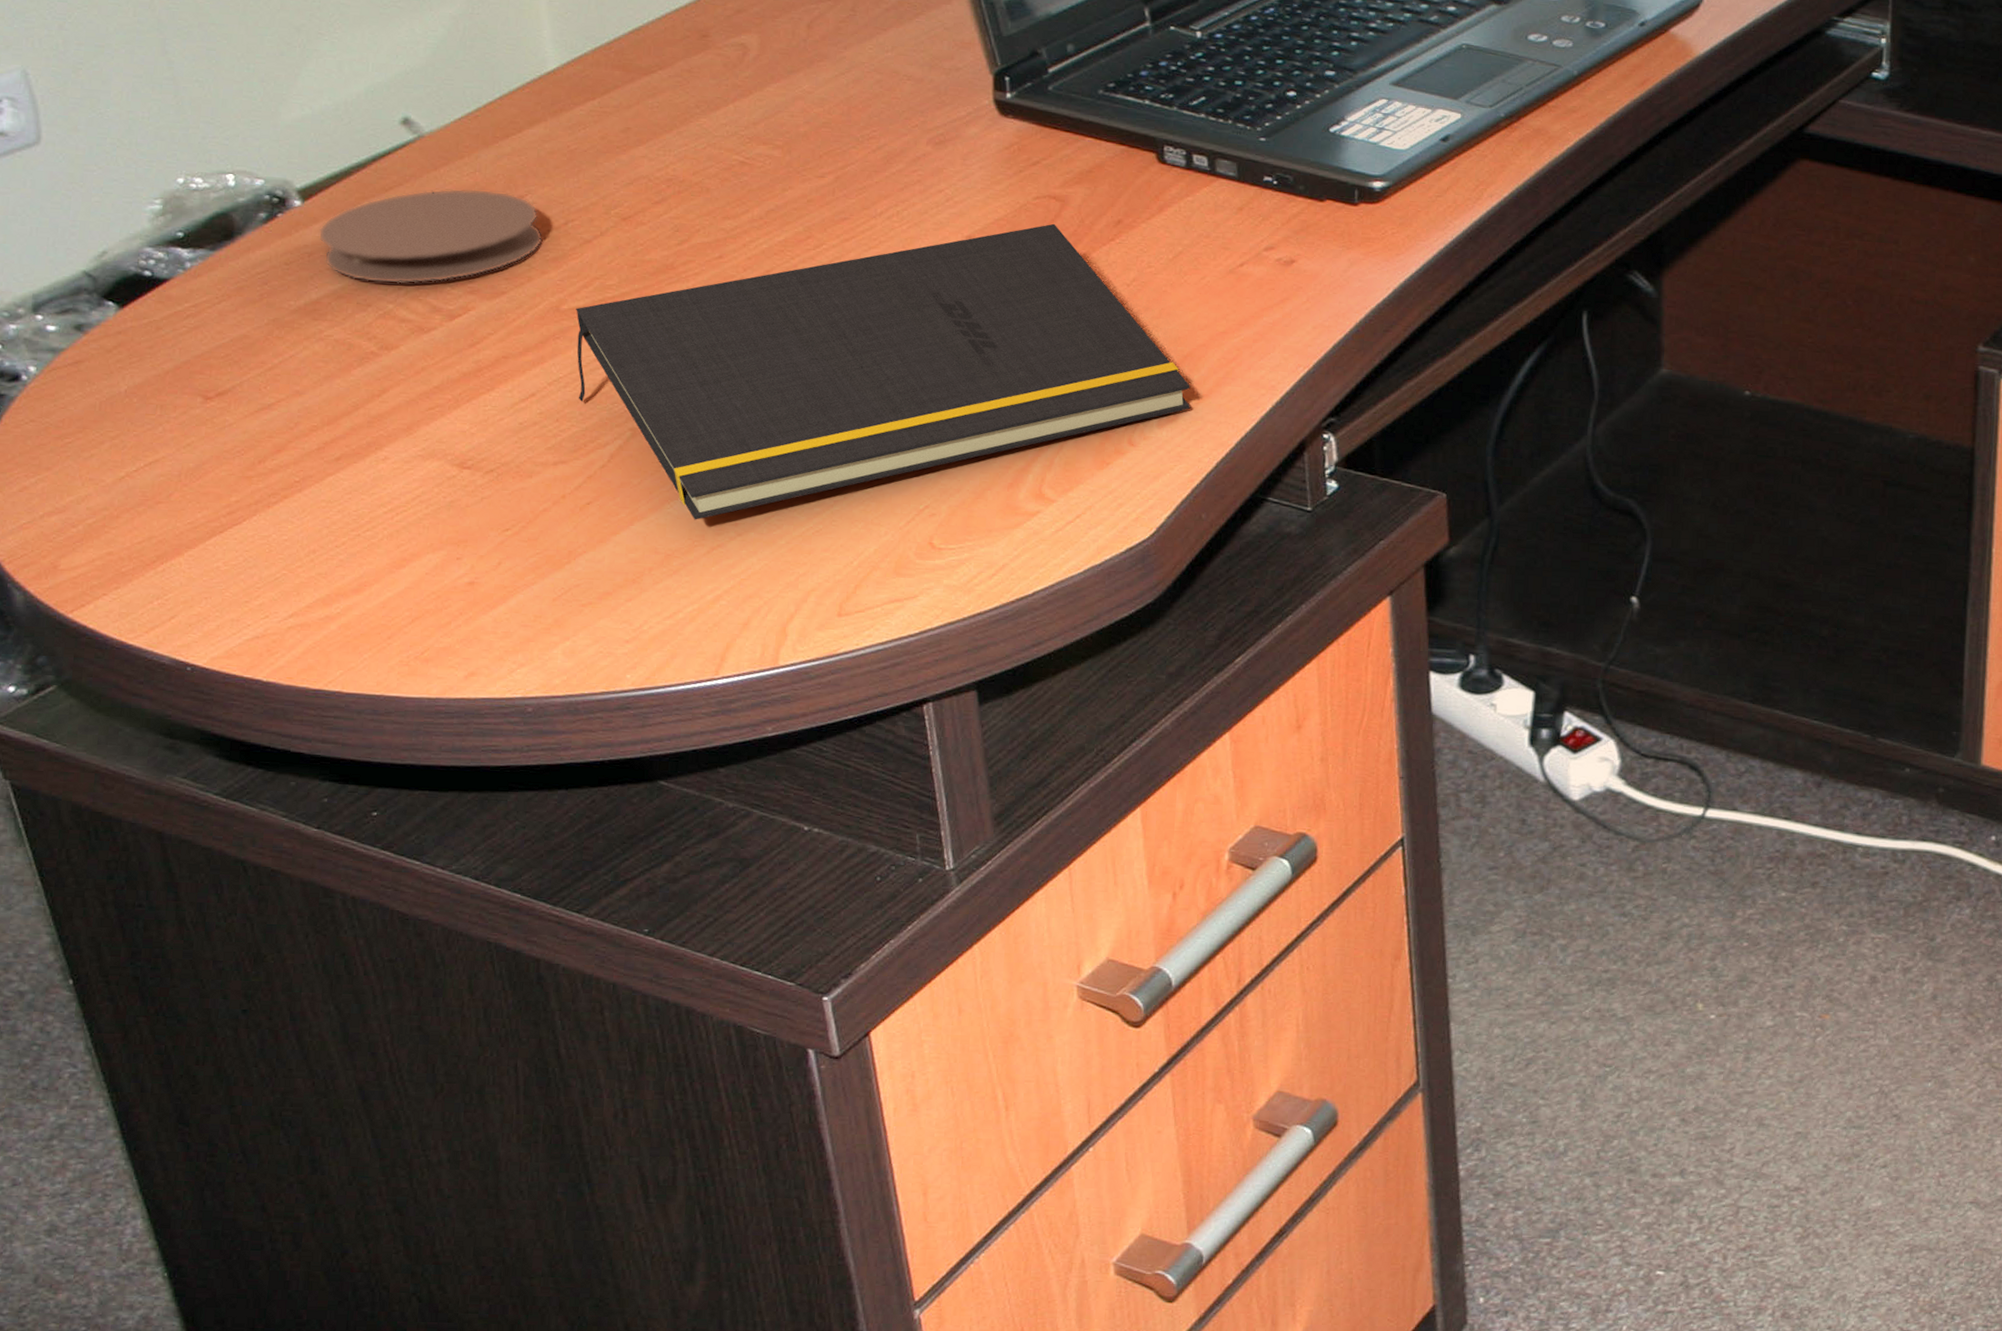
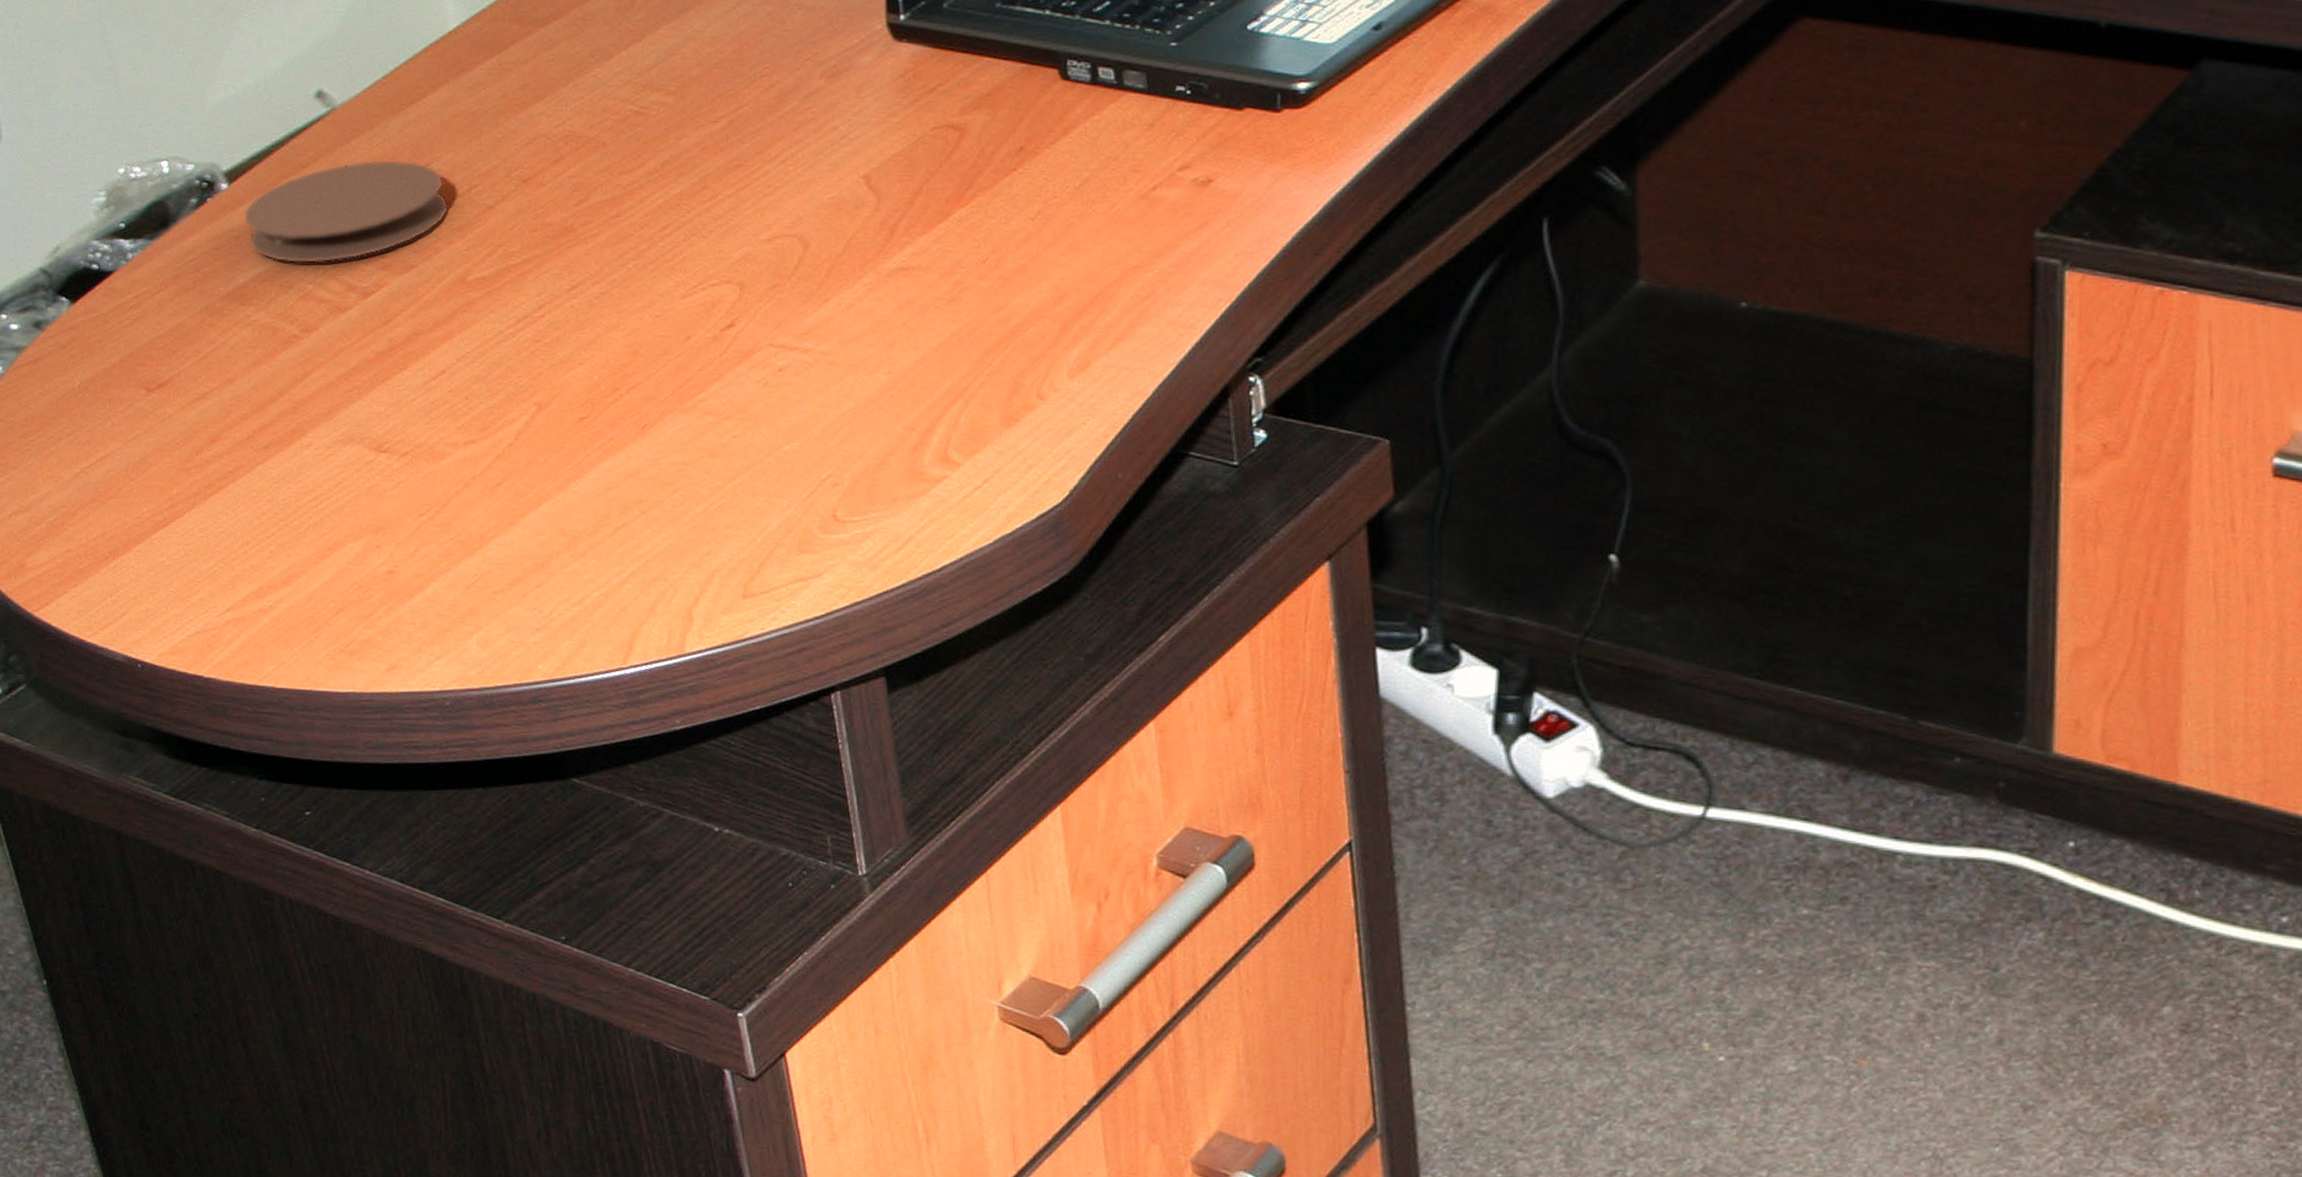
notepad: present [576,223,1190,520] -> none [481,155,1102,499]

